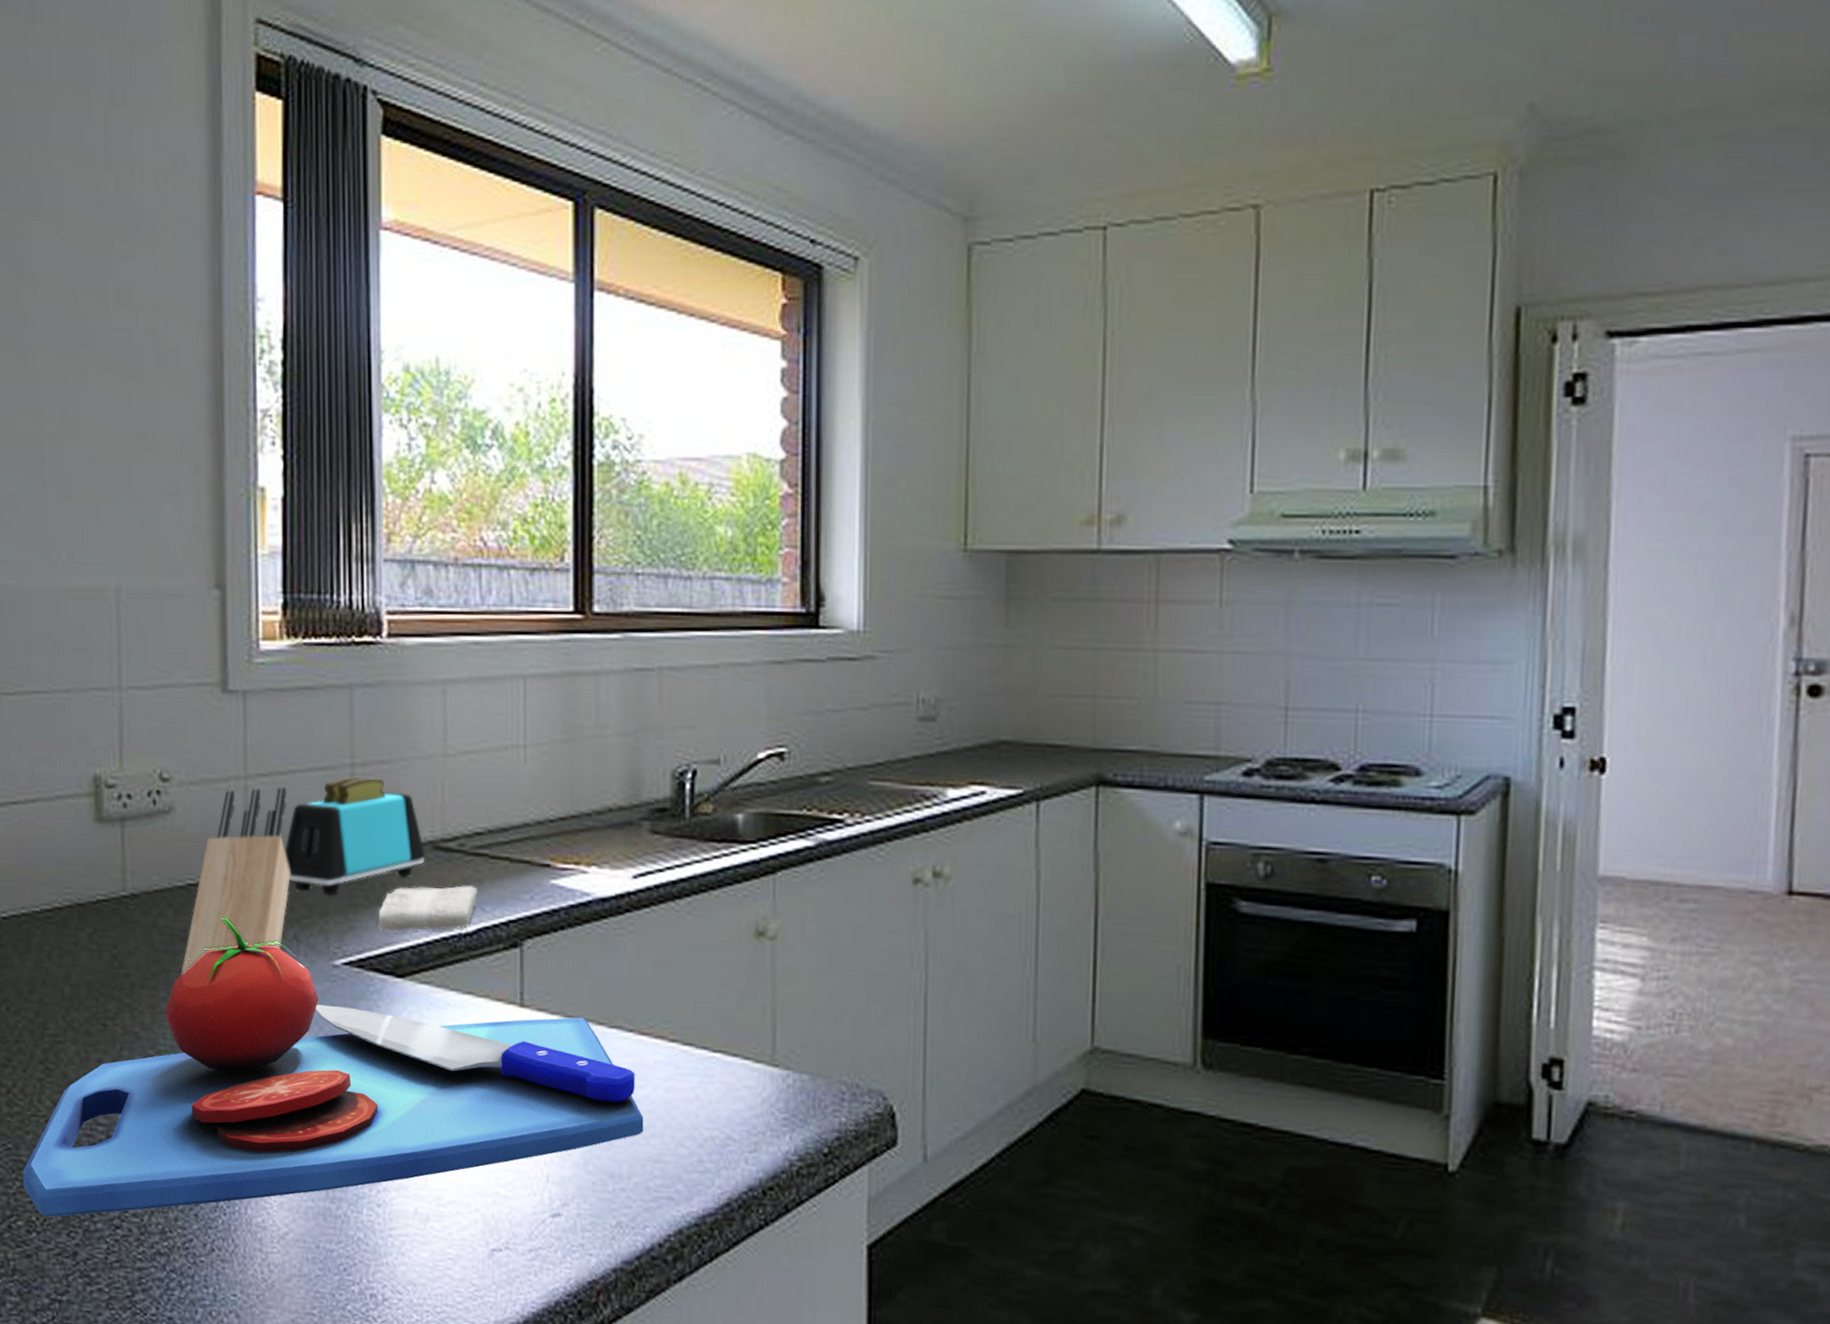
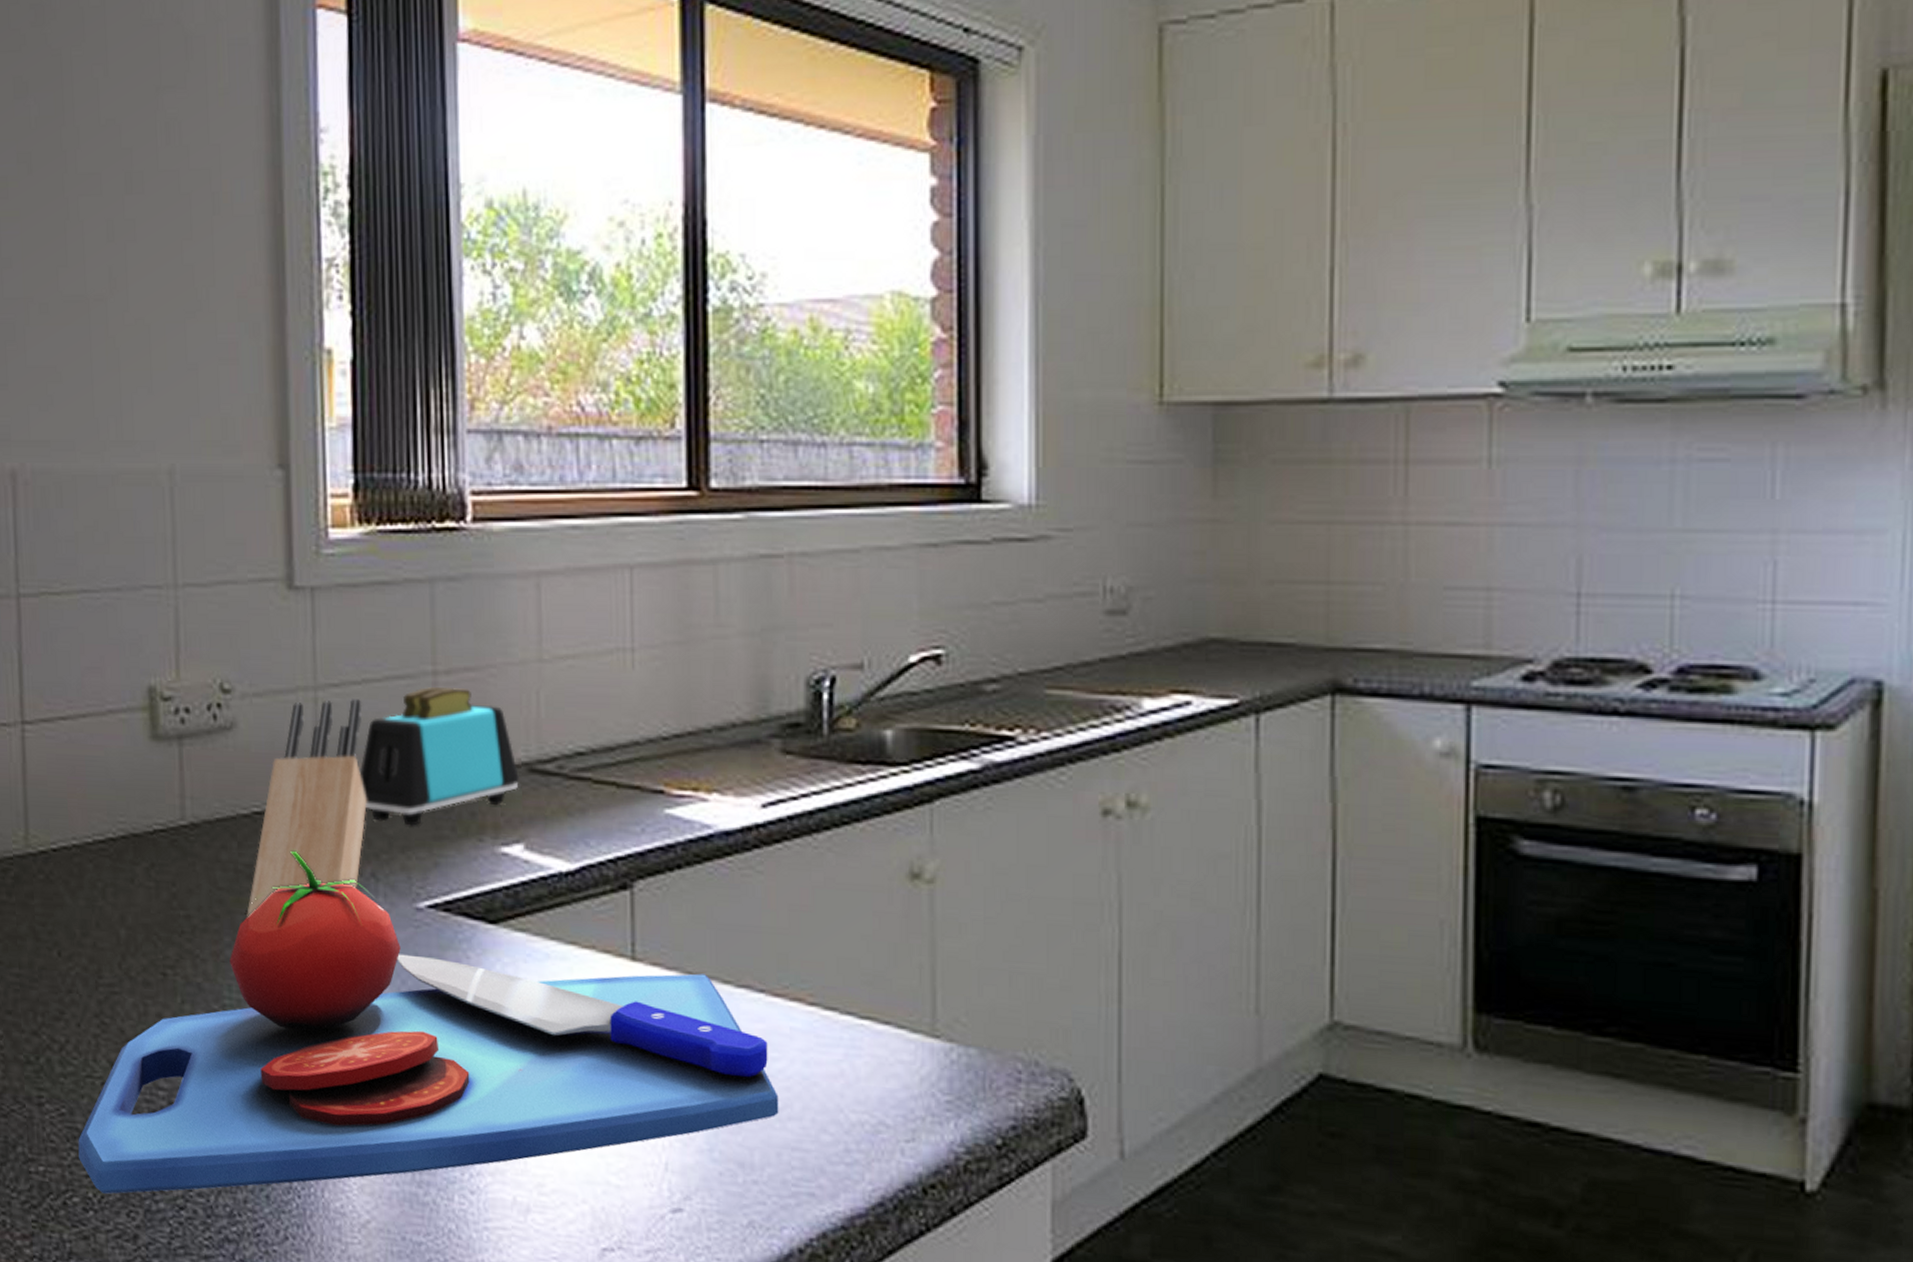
washcloth: present [377,885,479,932] -> none [465,814,582,870]

